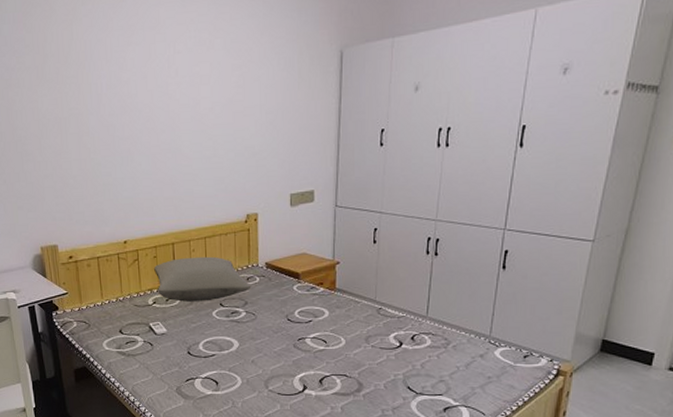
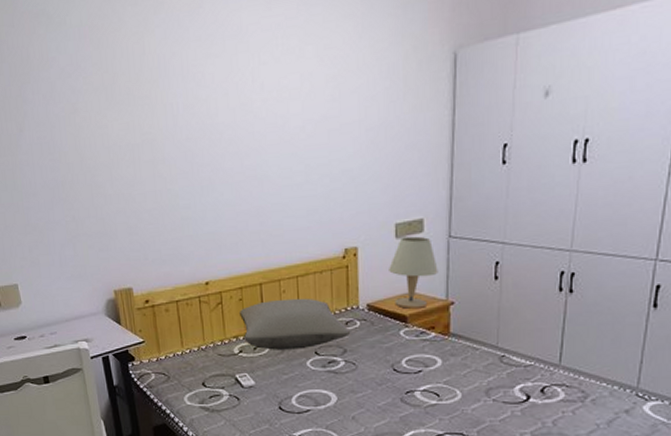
table lamp: none [284,205,326,267] -> present [389,236,438,309]

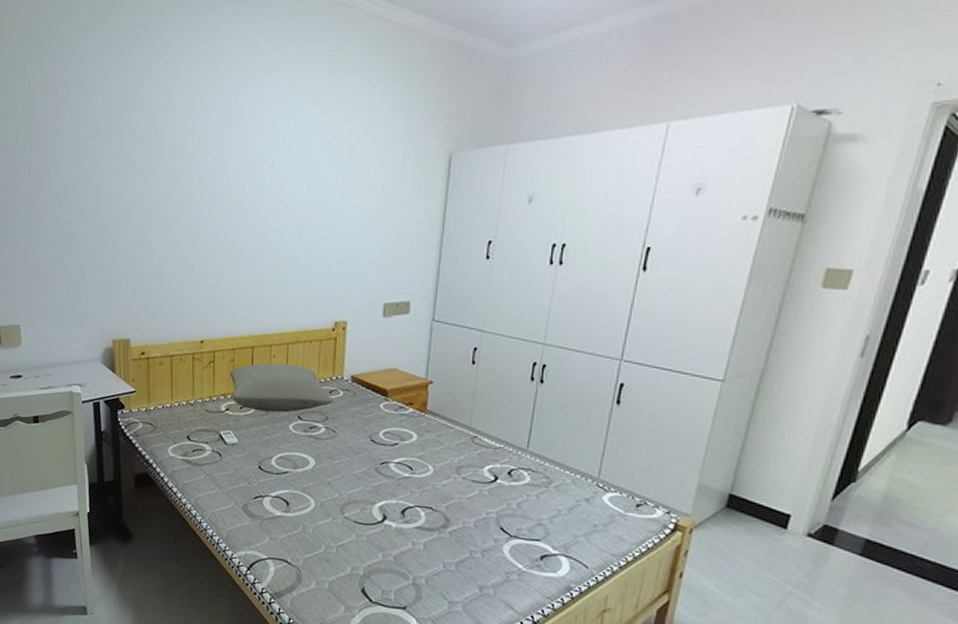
table lamp: present [389,236,438,309] -> none [374,316,420,384]

